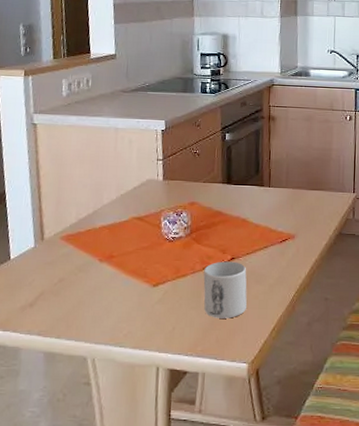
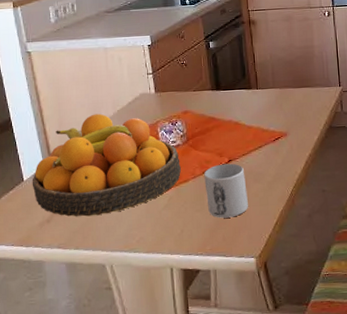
fruit bowl: none [18,196,181,304] -> present [32,113,181,217]

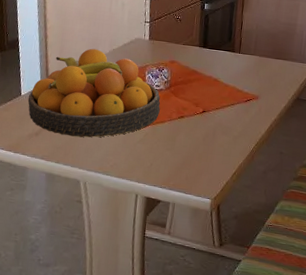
mug: present [204,163,248,218] -> none [177,113,215,161]

